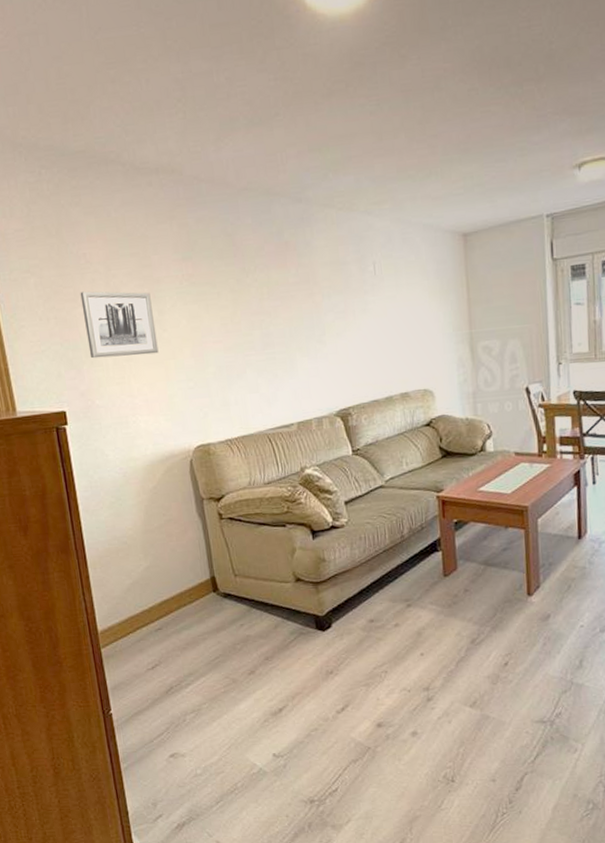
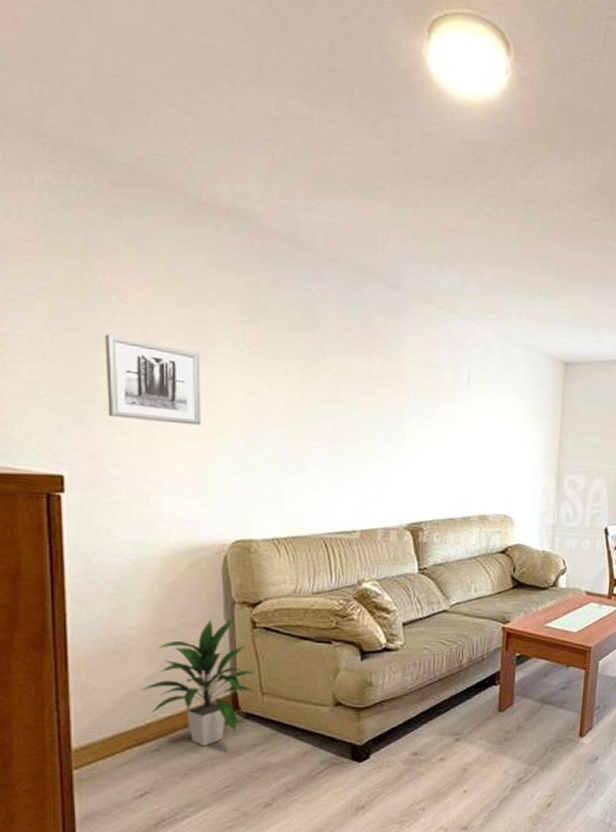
indoor plant: none [140,511,229,624] -> present [139,617,256,746]

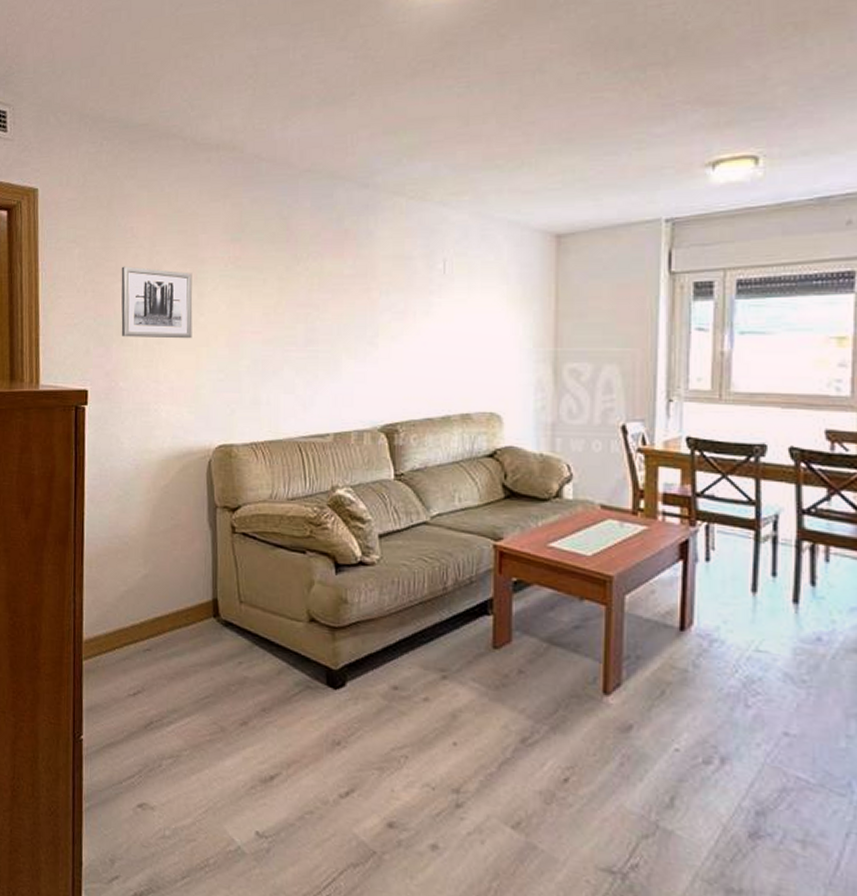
indoor plant: present [139,617,256,746] -> none [136,521,235,651]

